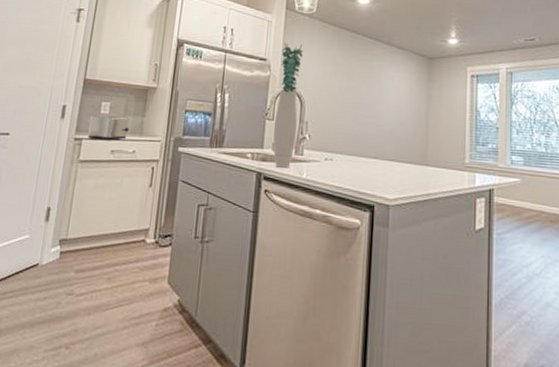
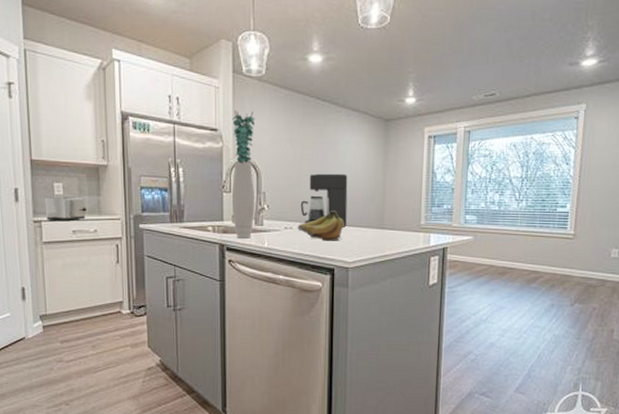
fruit: none [338,142,386,176] -> present [297,209,344,241]
coffee maker: none [342,105,391,161] -> present [300,173,348,226]

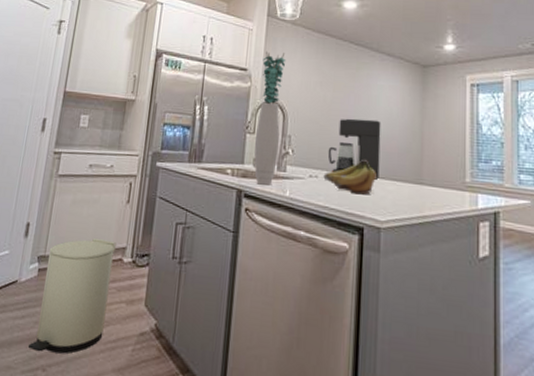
toaster: present [45,196,87,222] -> none [67,128,108,155]
pedal bin: none [48,296,115,391] -> present [27,238,116,354]

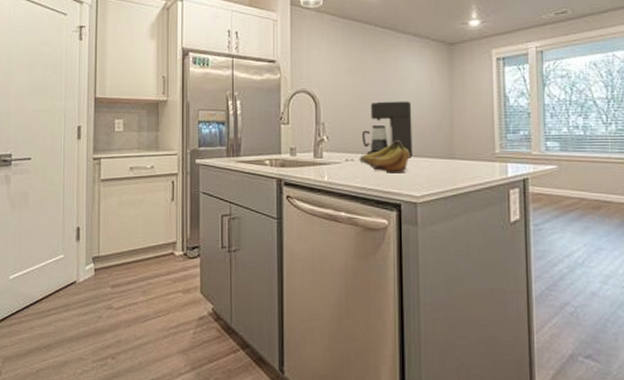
pedal bin: present [27,238,116,354] -> none [95,236,166,343]
vase: present [254,51,286,185] -> none [289,41,314,172]

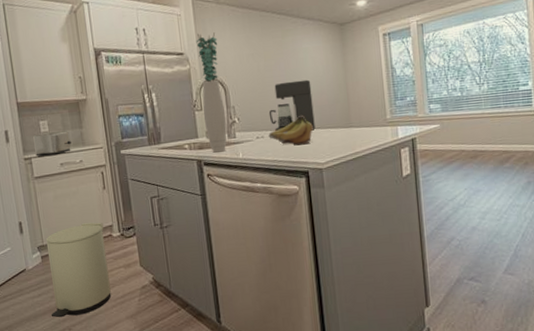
pedal bin: none [95,236,166,343] -> present [45,222,112,318]
toaster: none [106,132,145,158] -> present [33,131,72,157]
vase: none [289,41,314,172] -> present [196,32,227,153]

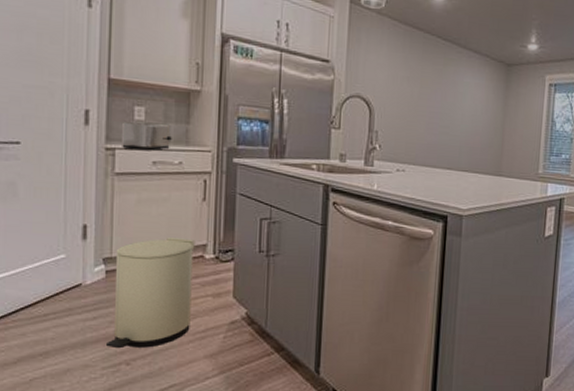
vase: present [196,32,227,153] -> none [340,41,372,180]
coffee maker: present [268,79,315,132] -> none [414,114,466,171]
fruit: present [268,115,313,146] -> none [410,153,460,187]

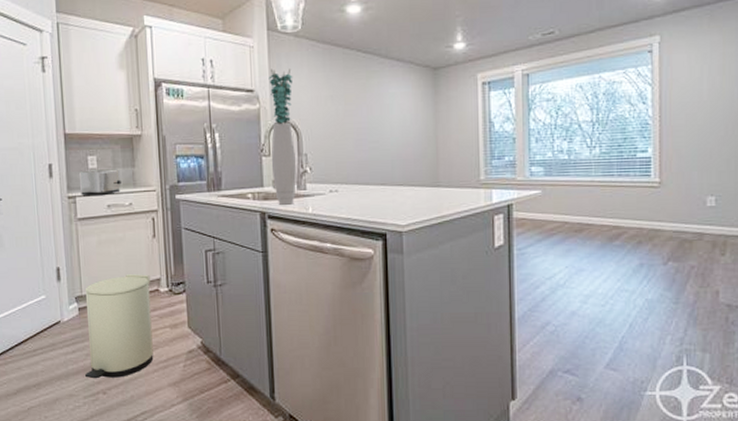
vase: none [340,41,372,180] -> present [268,68,296,205]

